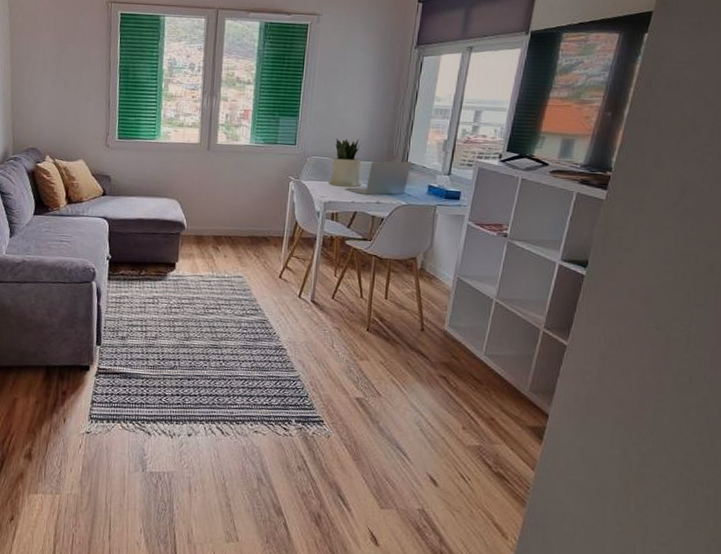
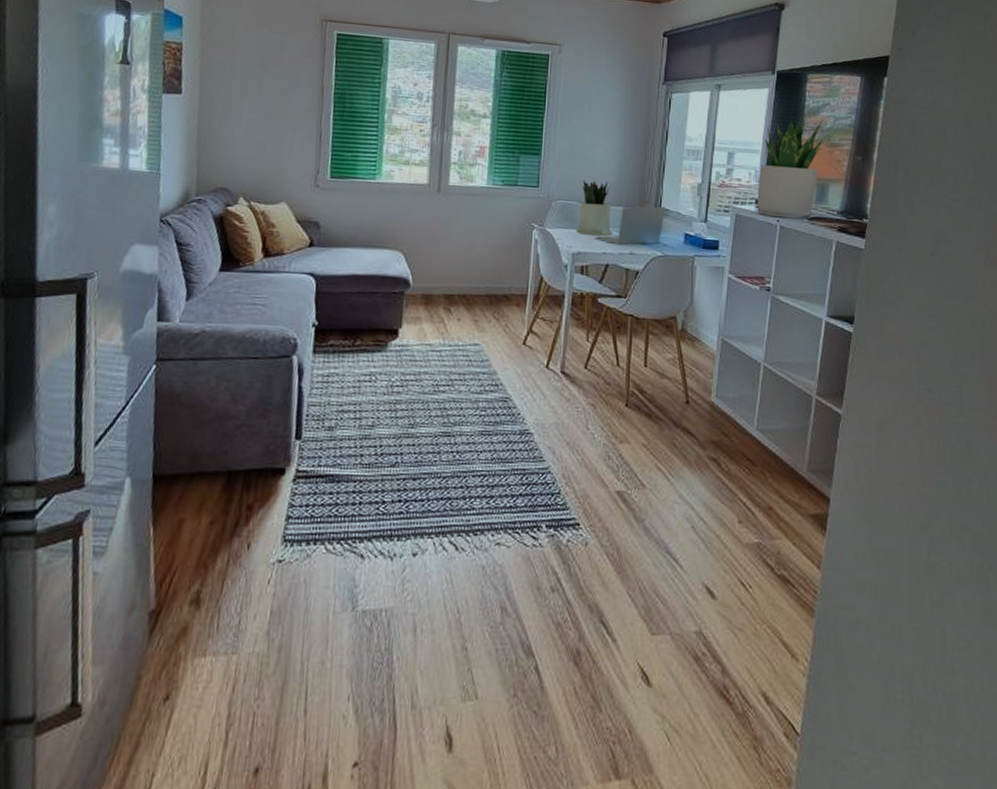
planter: none [500,75,575,173] -> present [757,117,823,220]

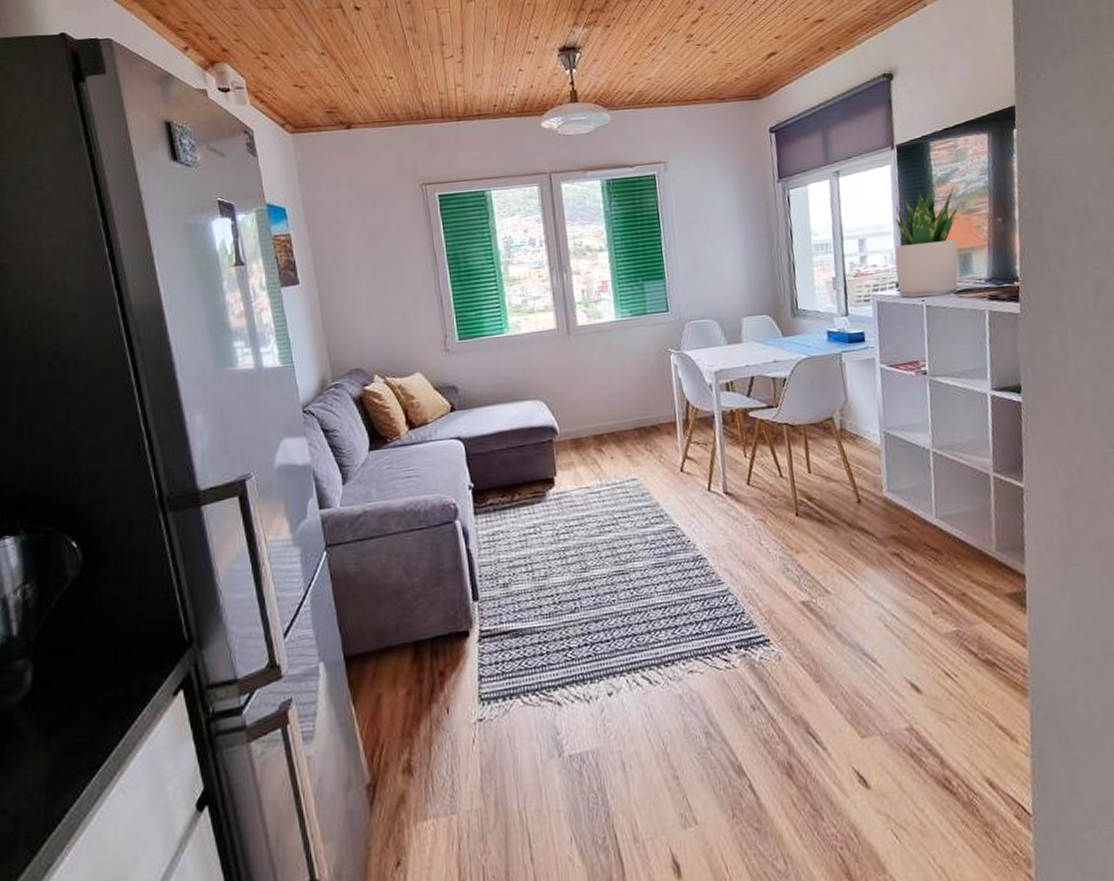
planter: present [576,180,613,237] -> none [712,292,752,352]
laptop: present [595,206,665,246] -> none [734,308,804,356]

